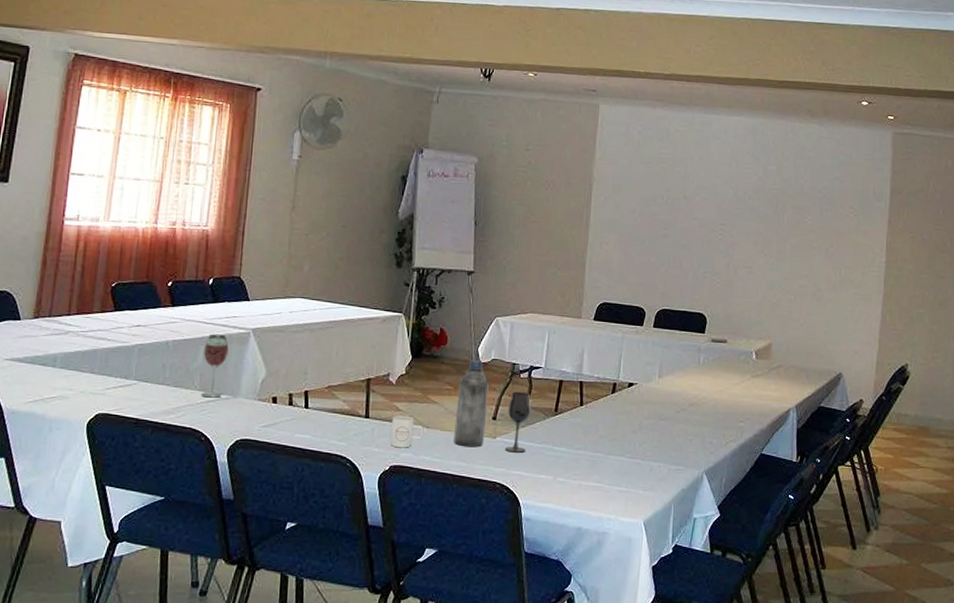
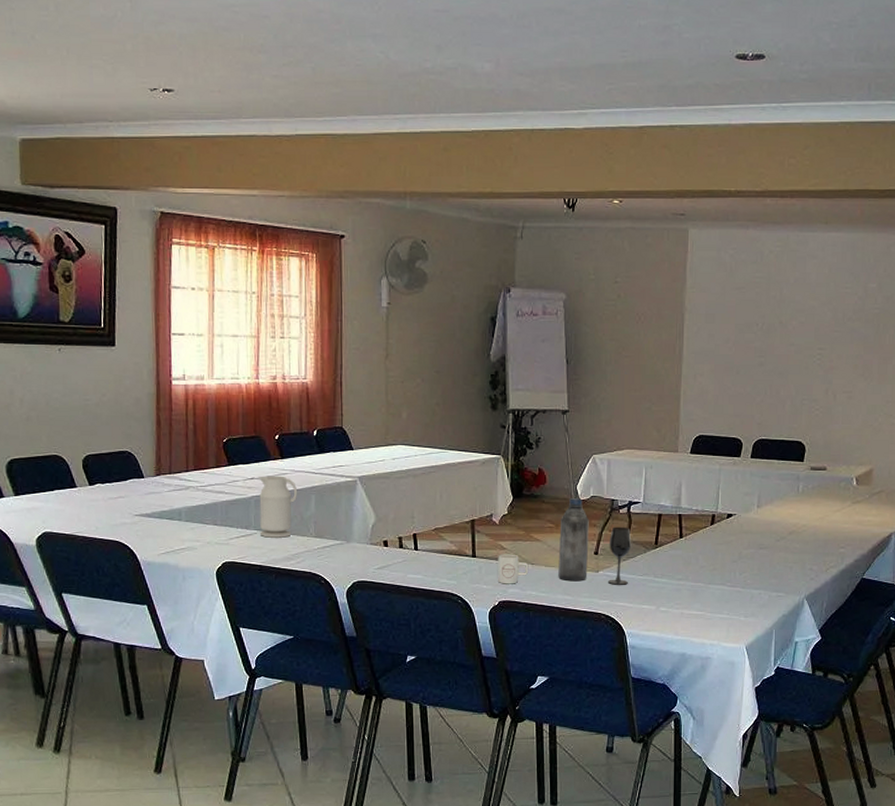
water jug: none [141,323,186,390] -> present [259,476,298,538]
wineglass: present [201,334,229,398] -> none [315,483,338,544]

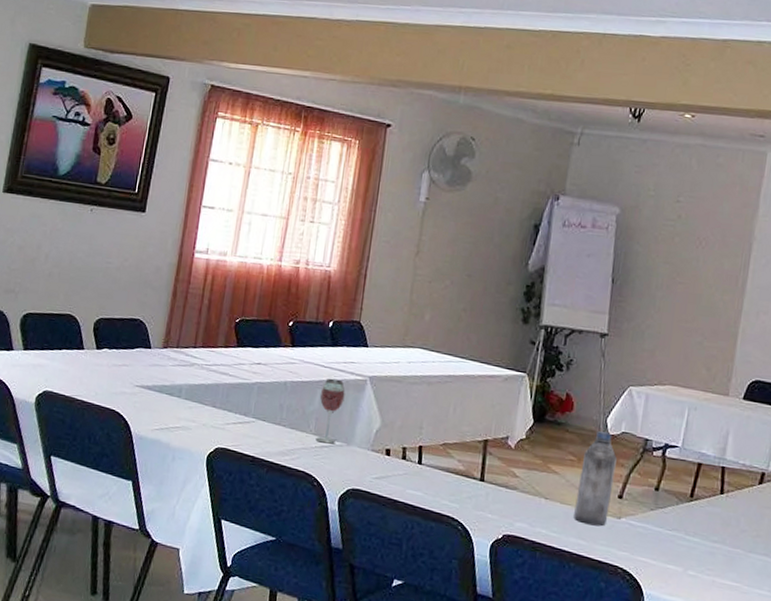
water jug: present [259,476,298,538] -> none [258,362,304,431]
wineglass: none [315,483,338,544] -> present [316,378,345,444]
mug: present [497,554,529,584] -> none [504,482,542,518]
wine glass: present [608,526,631,585] -> none [630,470,663,538]

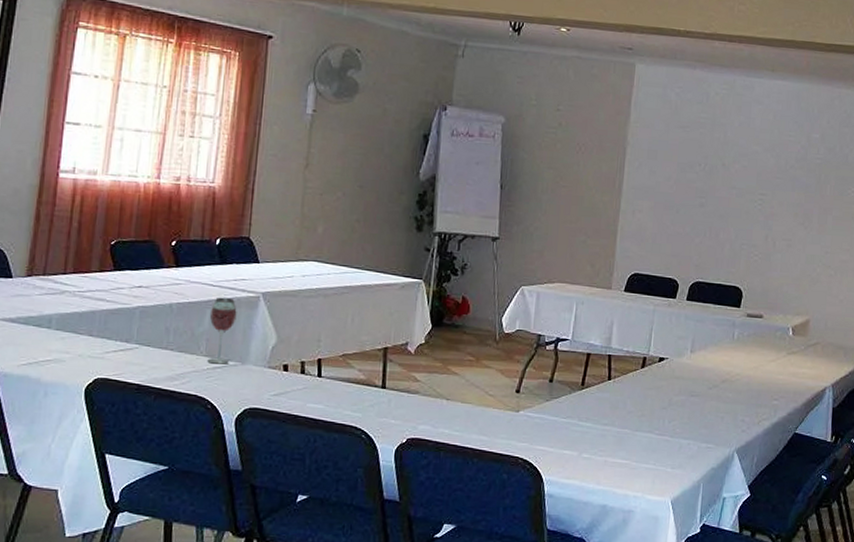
water bottle: present [574,430,617,526] -> none [475,330,513,421]

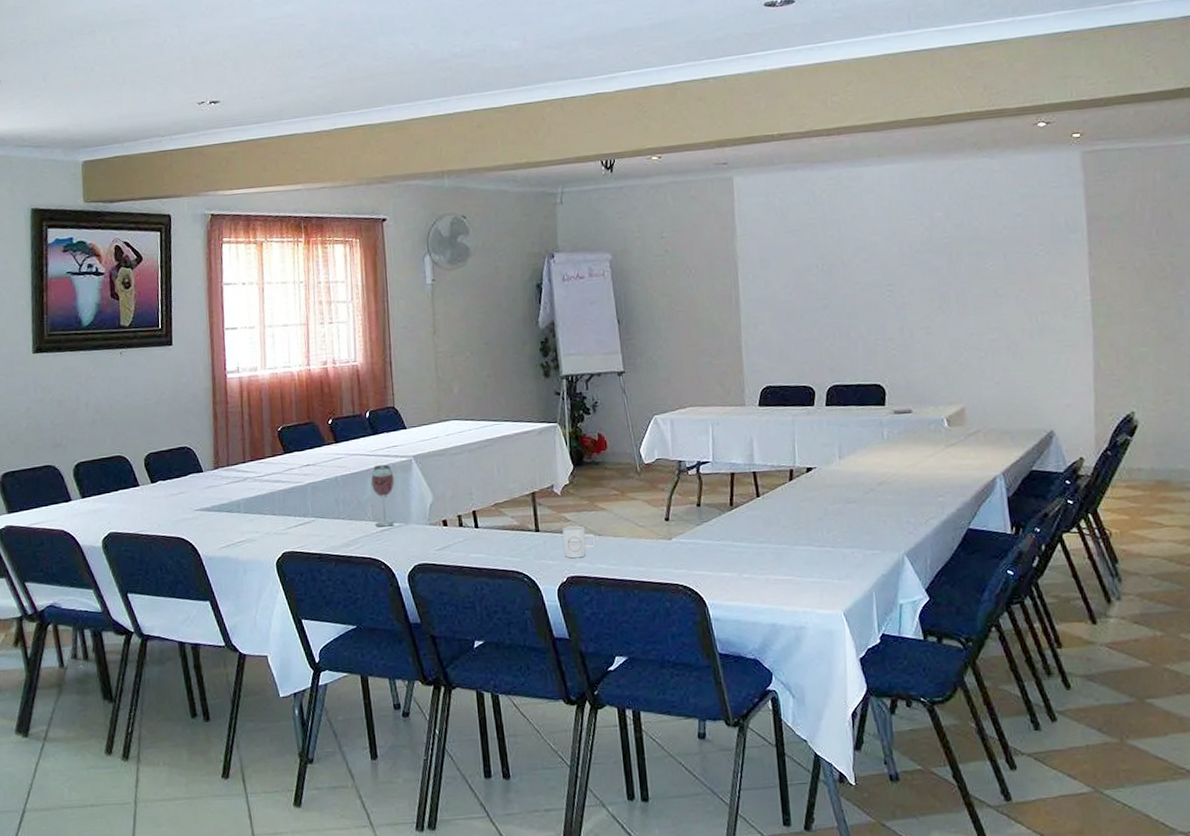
mug: none [407,386,444,421] -> present [562,525,597,559]

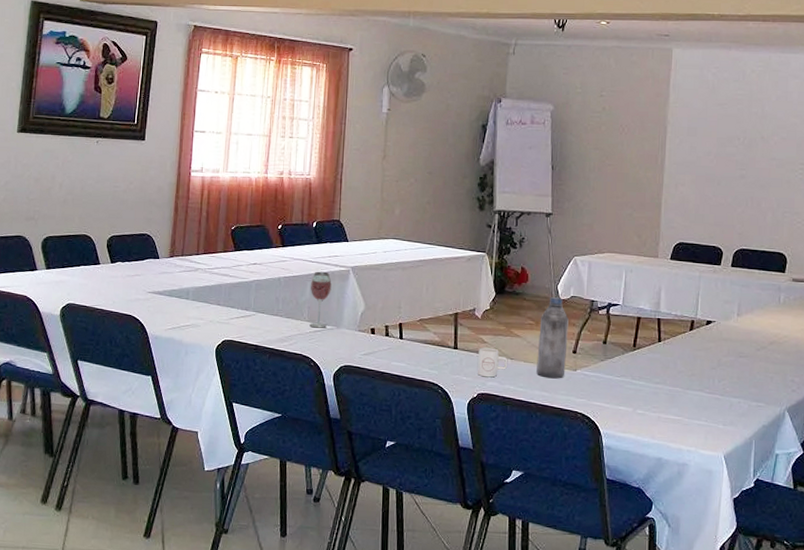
water bottle: none [625,461,660,552] -> present [536,296,569,379]

